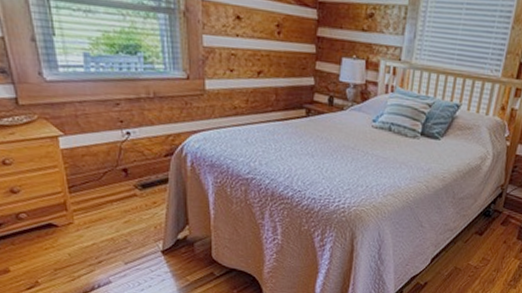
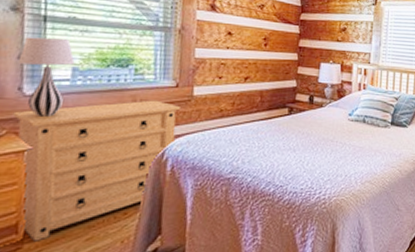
table lamp: none [32,16,85,104] -> present [17,37,75,117]
dresser: none [39,92,193,219] -> present [12,100,180,242]

